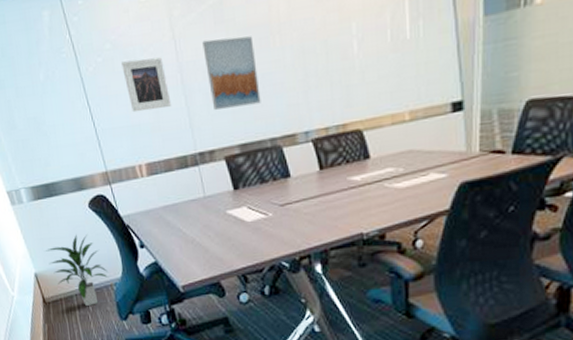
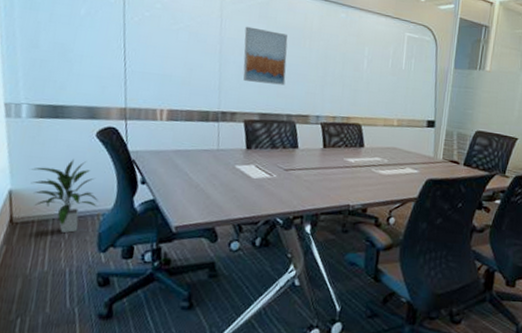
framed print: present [122,57,172,113] -> none [166,22,207,69]

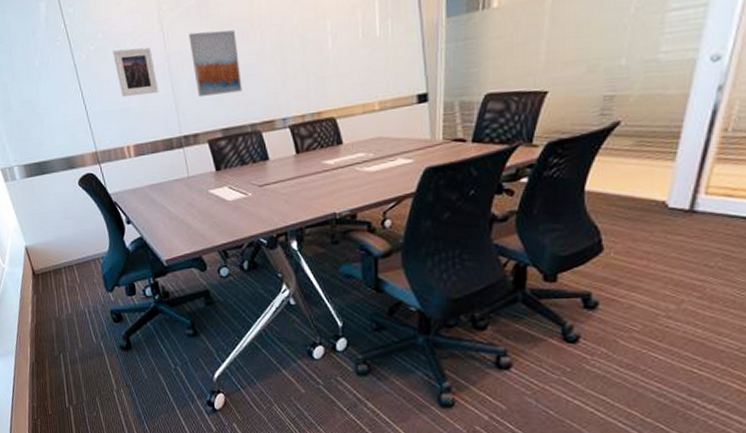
indoor plant: present [30,159,98,234] -> none [36,210,96,279]
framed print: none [166,22,207,69] -> present [113,47,159,98]

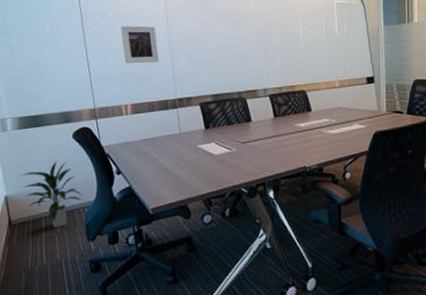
indoor plant: none [36,210,96,279] -> present [22,161,82,229]
wall art: present [189,30,242,96] -> none [189,18,231,68]

